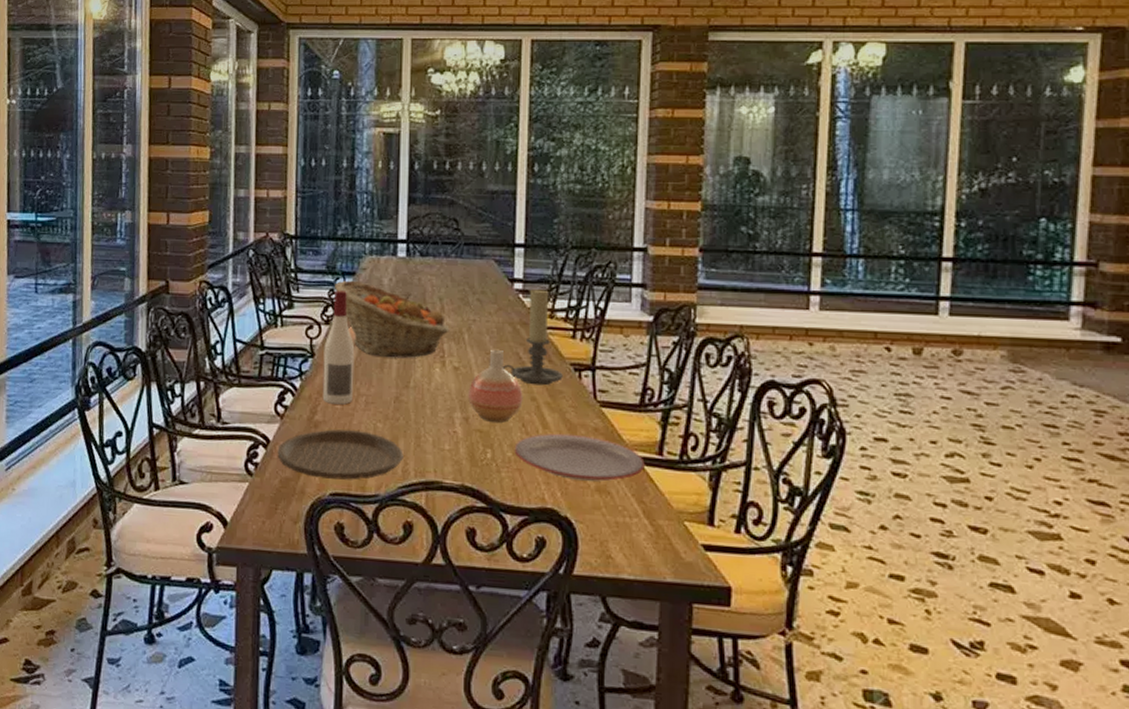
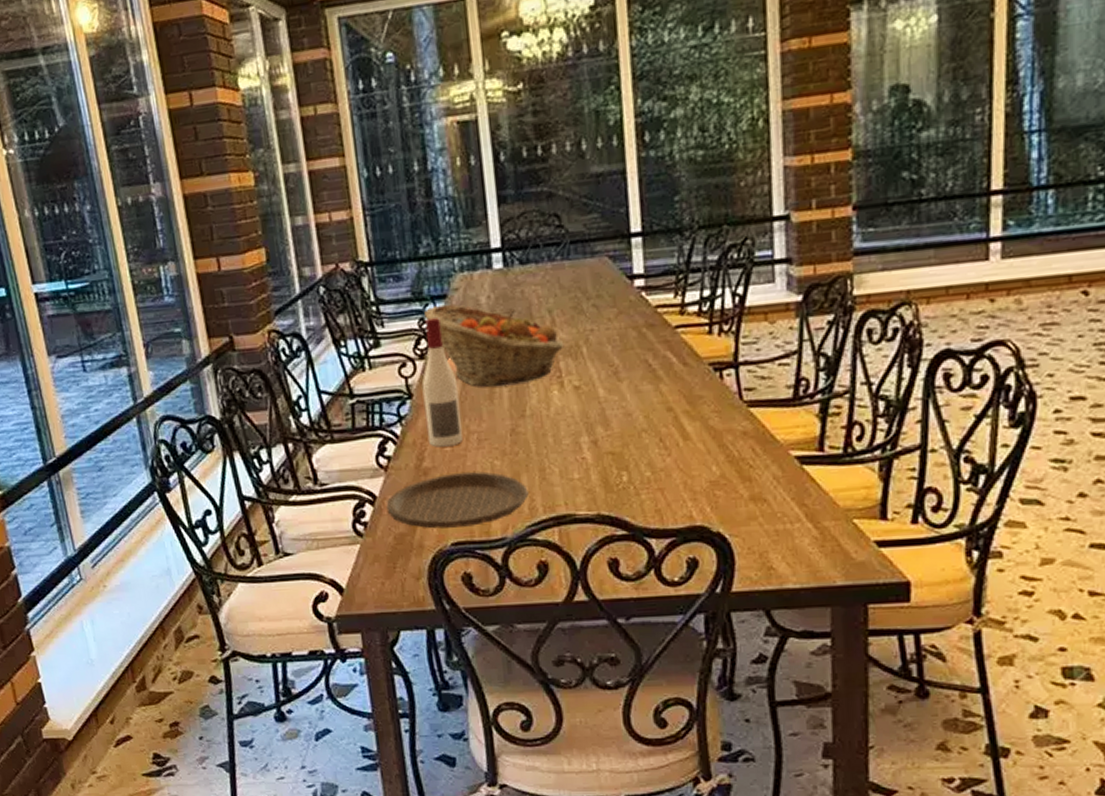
vase: present [468,349,523,423] -> none [594,359,658,442]
candle holder: present [502,288,563,386] -> none [629,281,702,394]
plate: present [514,433,645,482] -> none [652,441,804,492]

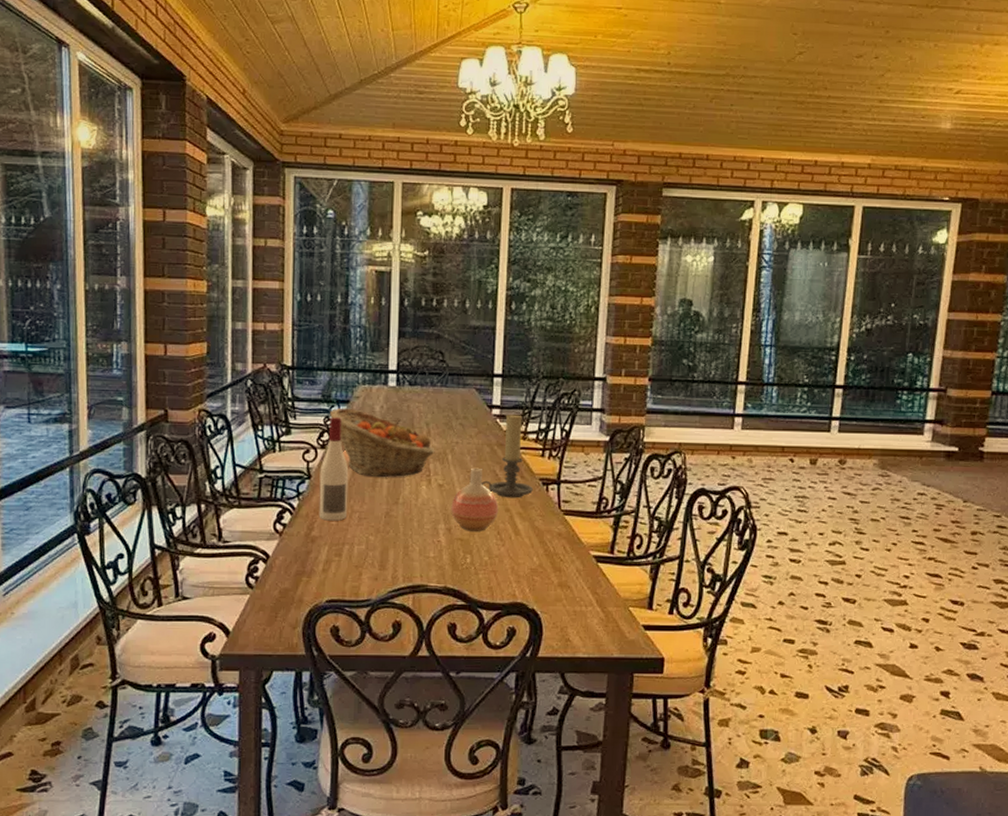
plate: present [386,471,529,529] -> none [276,542,393,588]
vase: none [594,359,658,442] -> present [451,467,499,531]
candle holder: none [629,281,702,394] -> present [481,413,533,498]

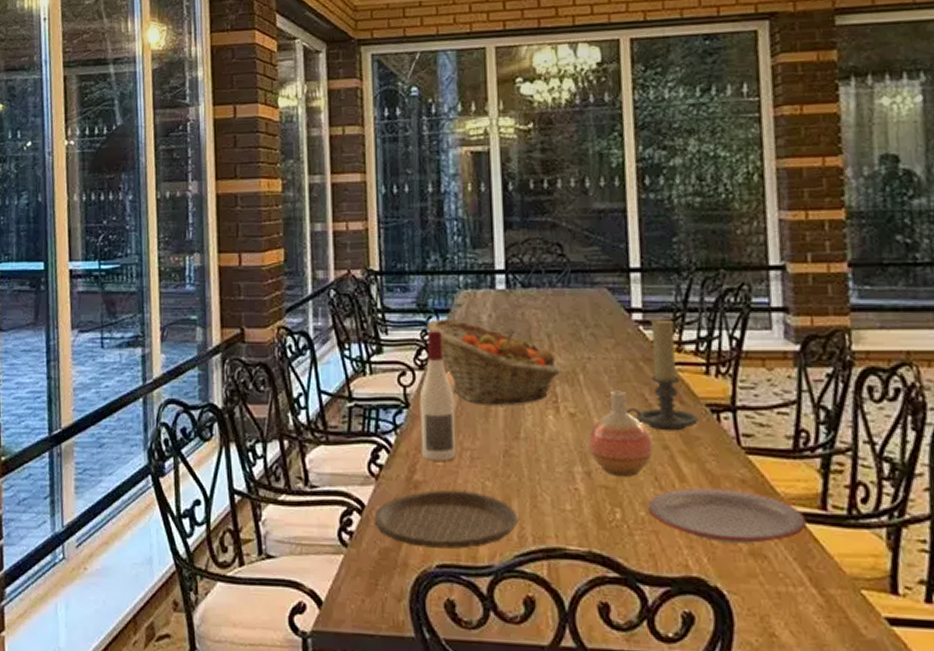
plate: none [276,542,393,588] -> present [374,489,519,549]
plate: none [490,539,599,578] -> present [647,487,806,544]

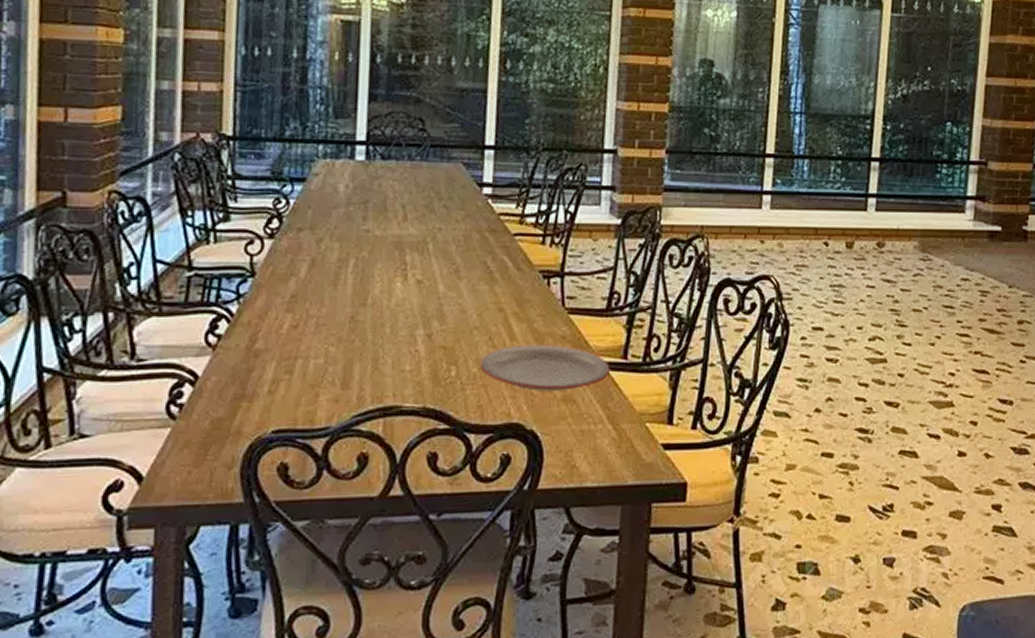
plate: present [374,489,519,549] -> none [207,356,359,415]
wine bottle: present [419,331,457,461] -> none [264,199,304,329]
fruit basket: present [428,318,562,404] -> none [281,187,413,272]
vase: present [588,390,654,476] -> none [432,259,490,337]
candle holder: present [625,318,698,431] -> none [468,193,531,295]

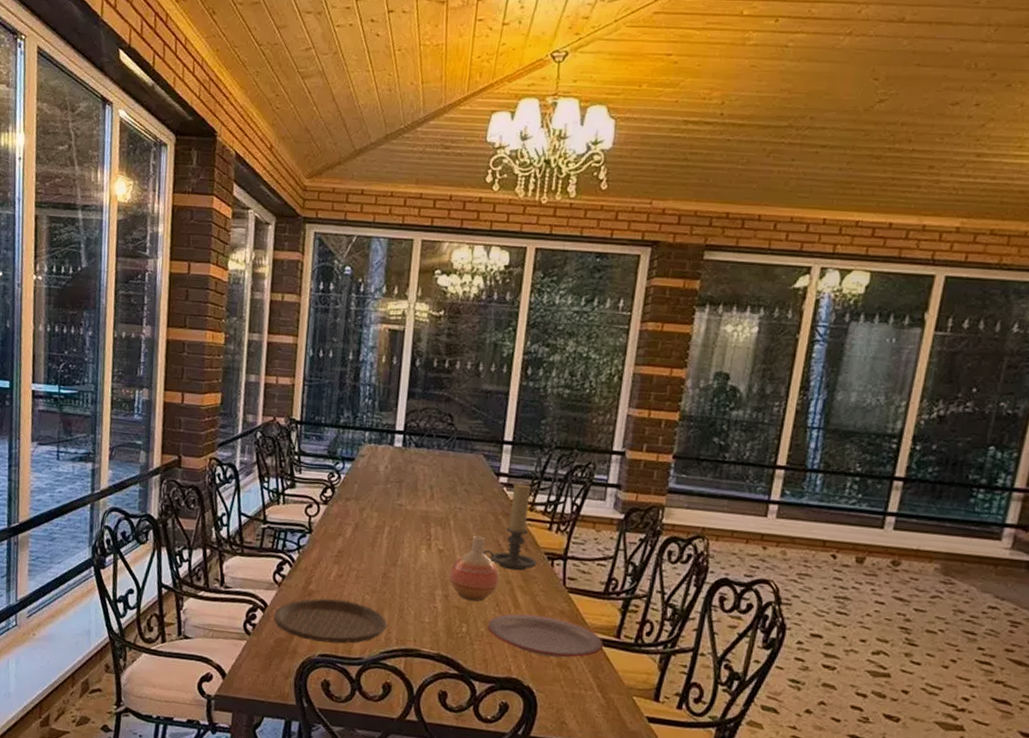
plate: none [207,356,359,415] -> present [273,598,387,644]
vase: none [432,259,490,337] -> present [449,535,500,601]
candle holder: none [468,193,531,295] -> present [482,483,537,571]

